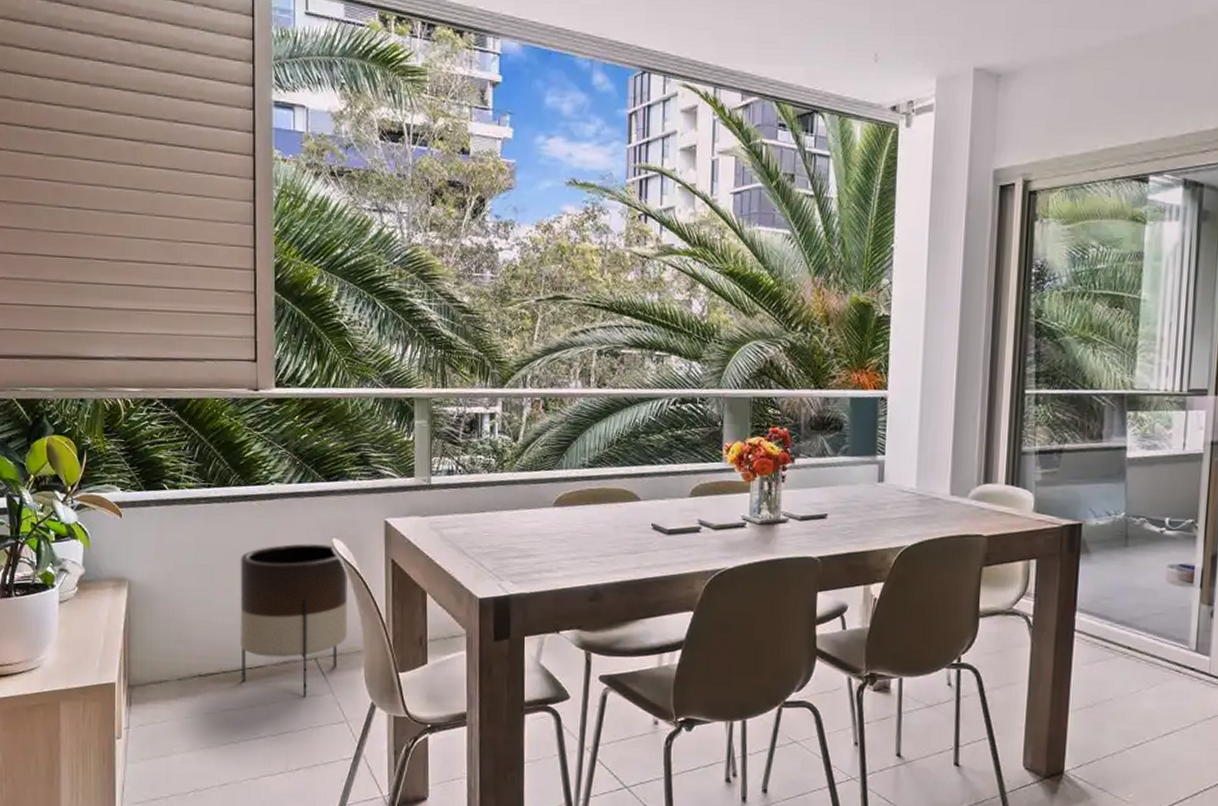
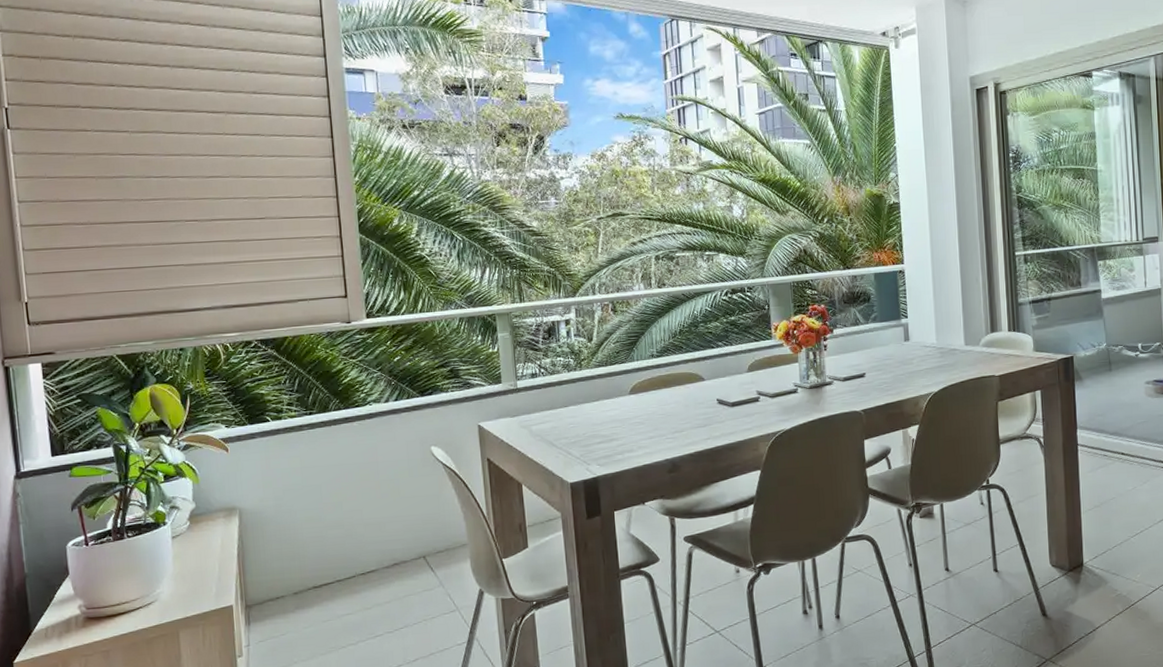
planter: present [240,543,349,697] -> none [345,453,453,593]

